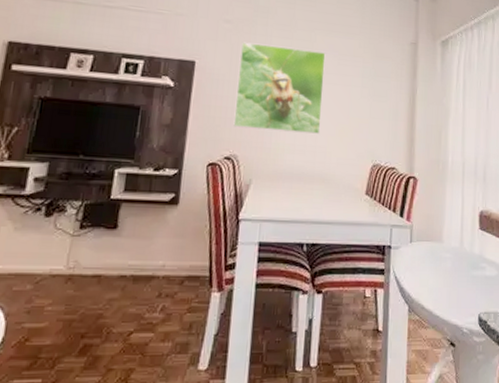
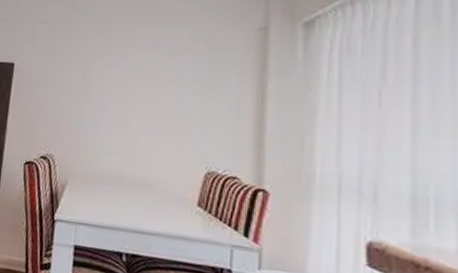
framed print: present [233,42,326,134] -> none [49,41,149,135]

